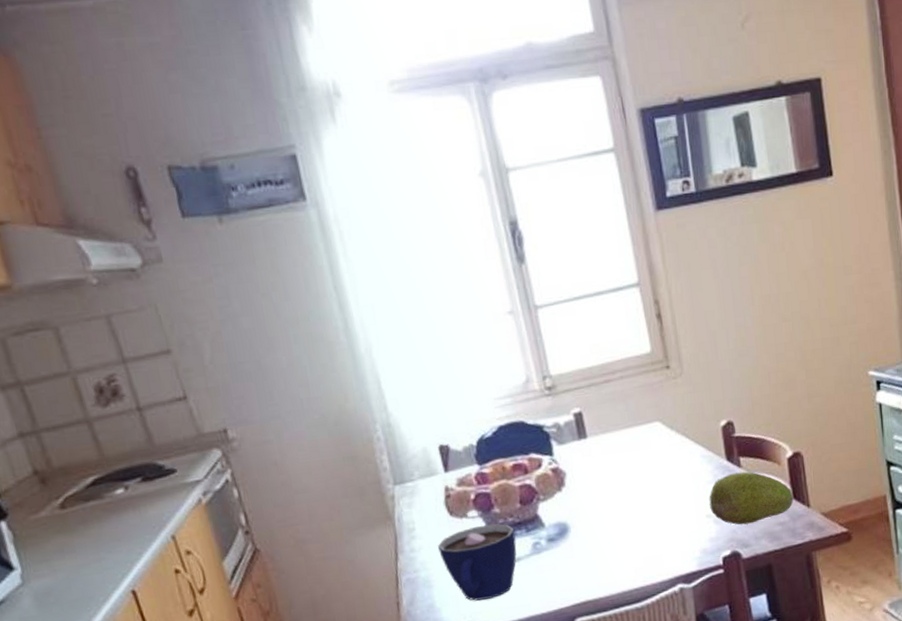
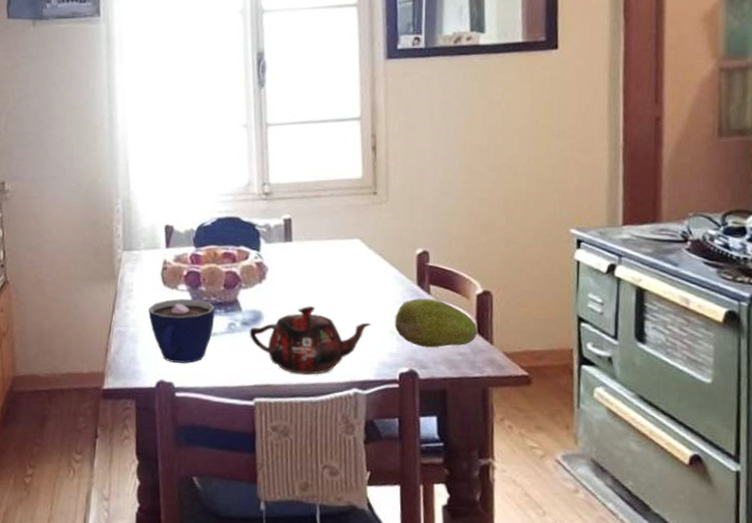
teapot: none [557,505,686,583] -> present [249,305,372,375]

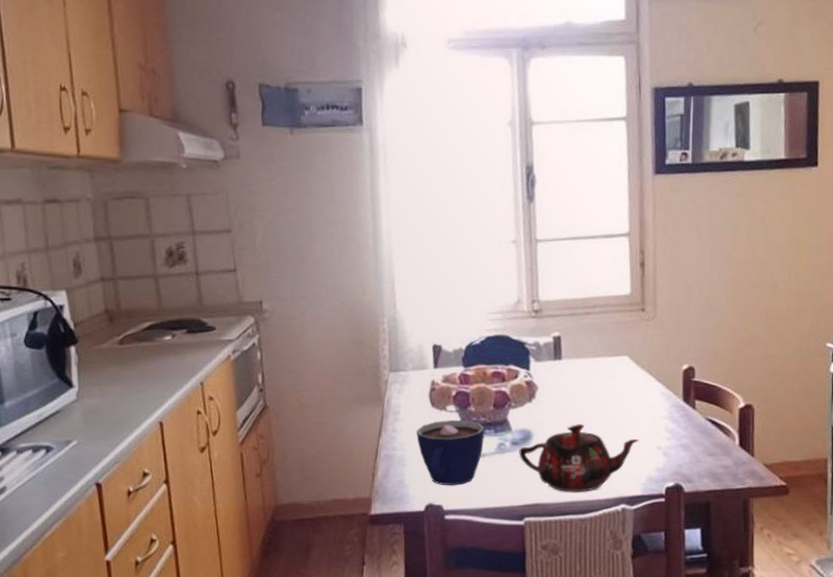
fruit: present [394,298,478,348] -> none [661,413,740,462]

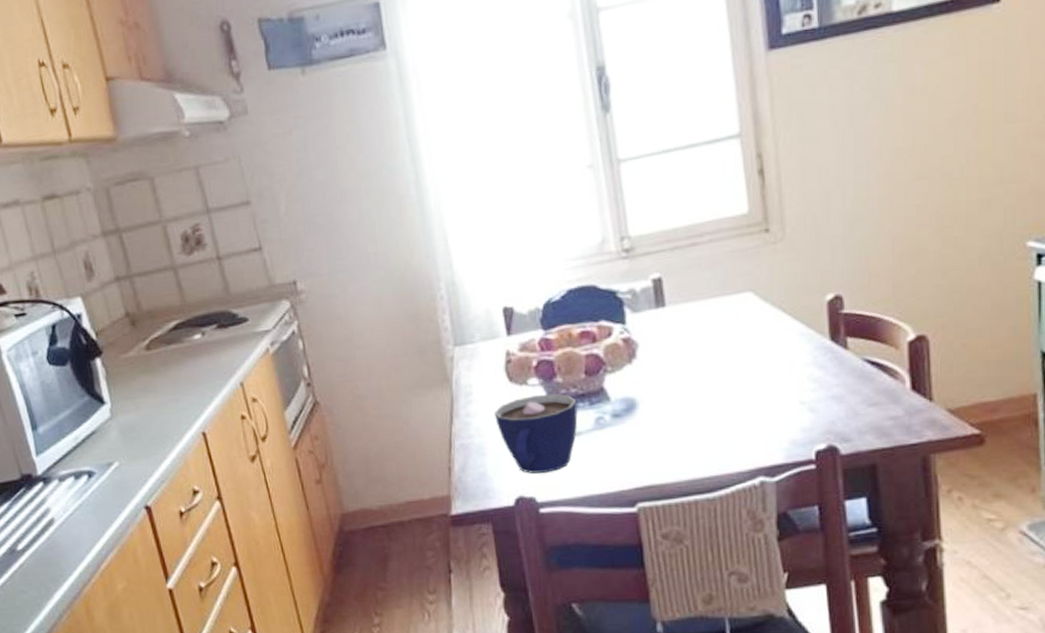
teapot: present [519,423,639,492] -> none [622,383,776,468]

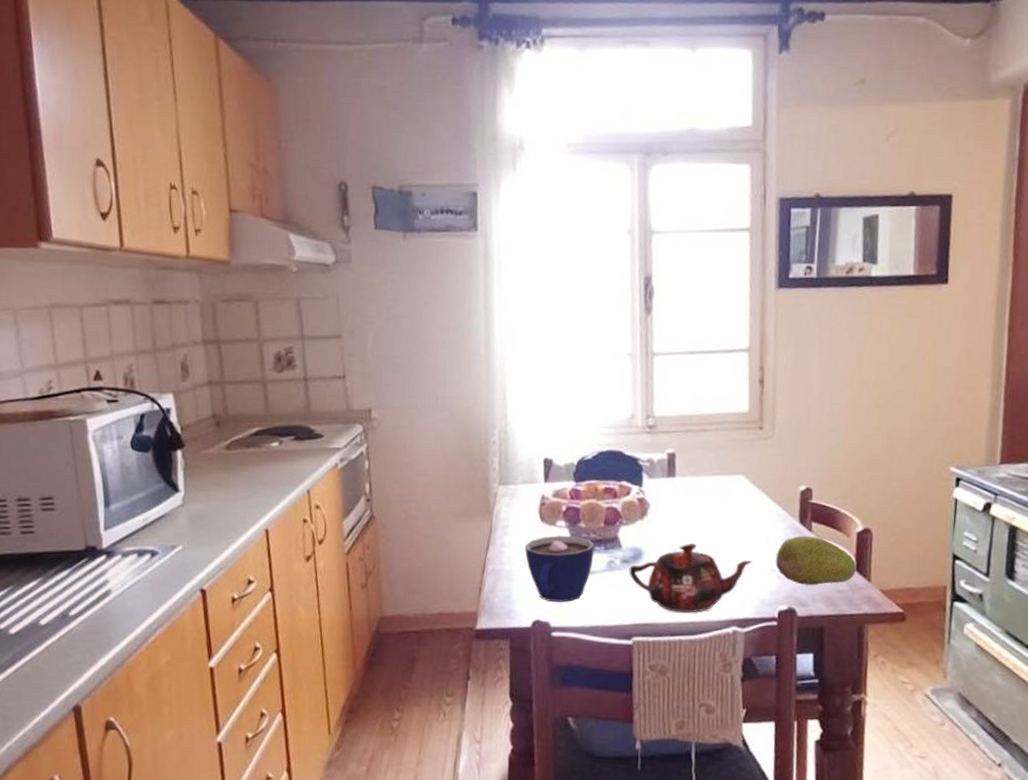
teapot: none [622,383,776,468] -> present [629,543,753,613]
fruit: none [804,354,913,416] -> present [775,535,857,586]

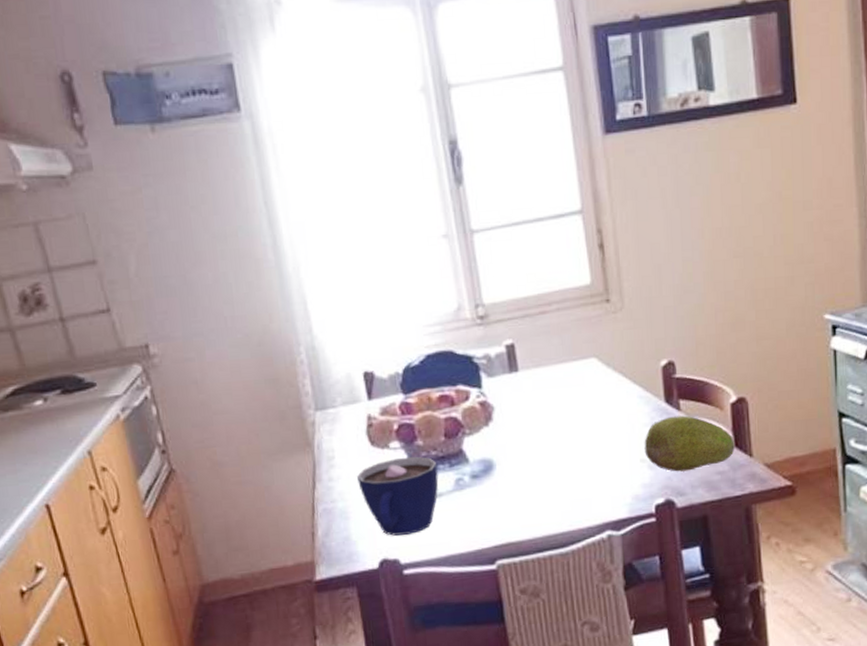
teapot: present [629,543,753,613] -> none [481,443,619,525]

